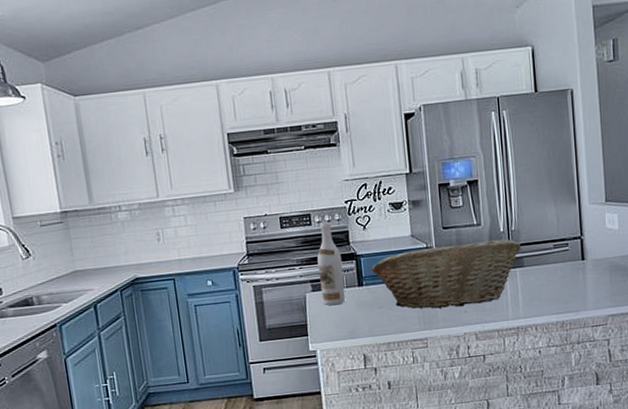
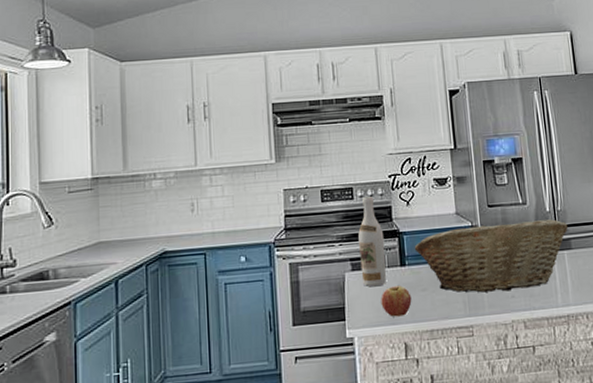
fruit: none [340,304,370,332] -> present [381,286,412,317]

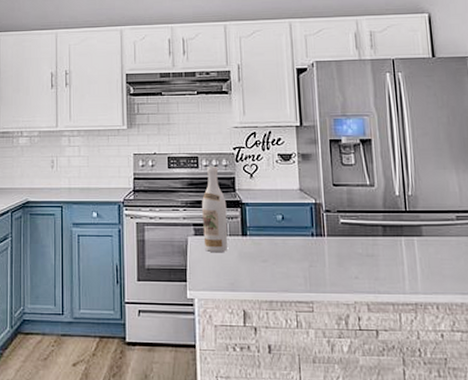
fruit: present [381,286,412,317] -> none [221,254,252,284]
fruit basket: present [414,219,568,293] -> none [256,203,419,272]

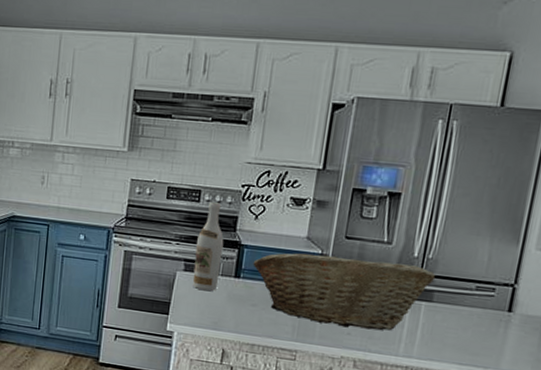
fruit basket: none [256,203,419,272] -> present [253,253,435,331]

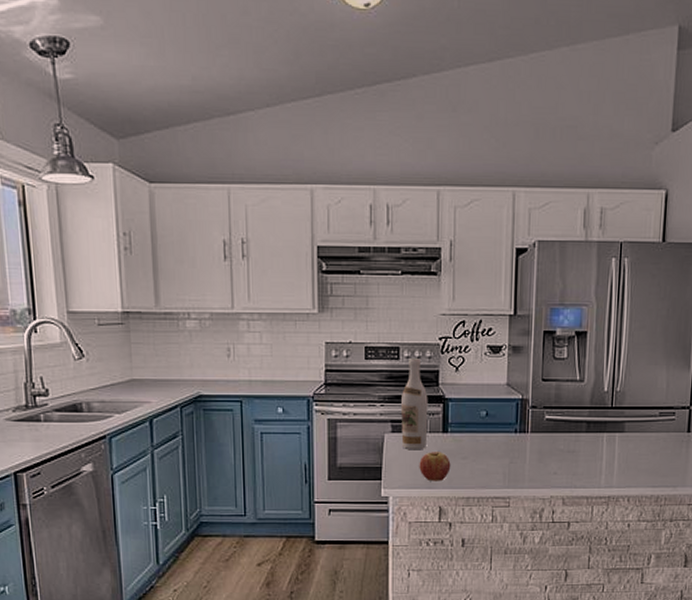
fruit: none [207,294,239,325] -> present [419,452,451,481]
fruit basket: present [253,253,435,331] -> none [459,398,624,468]

